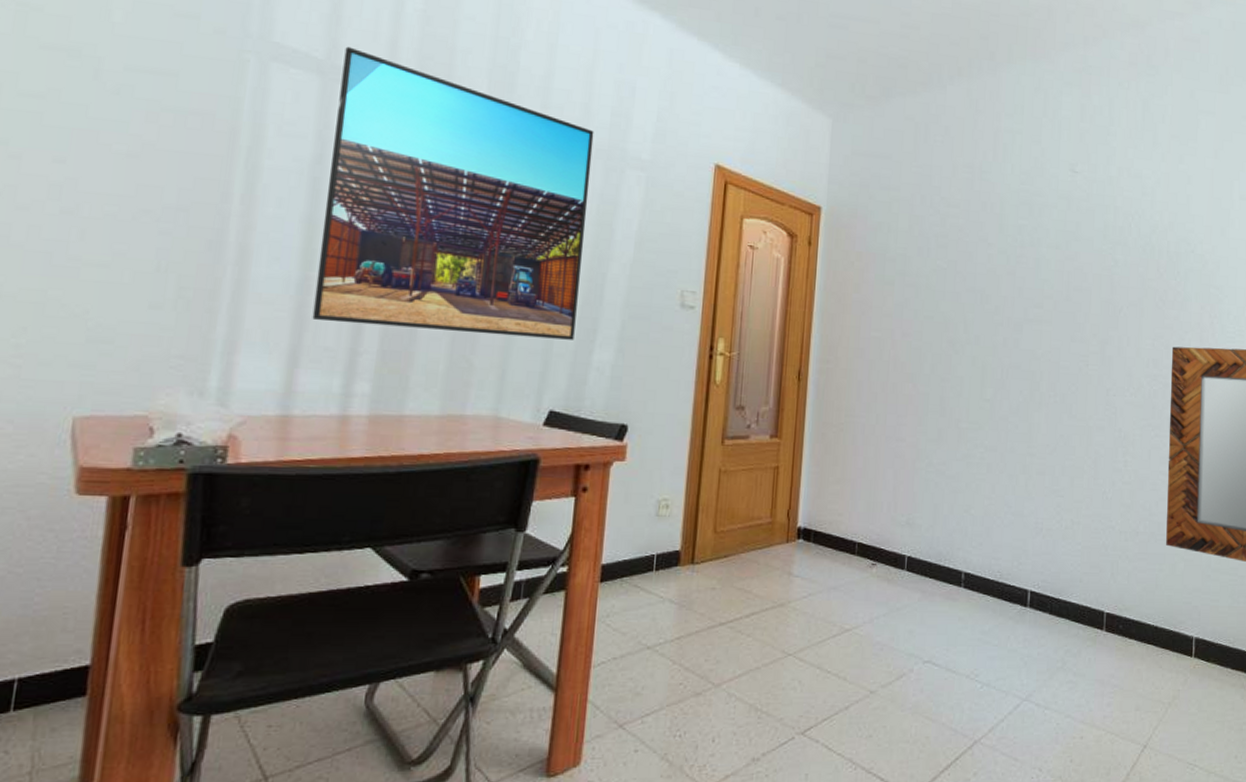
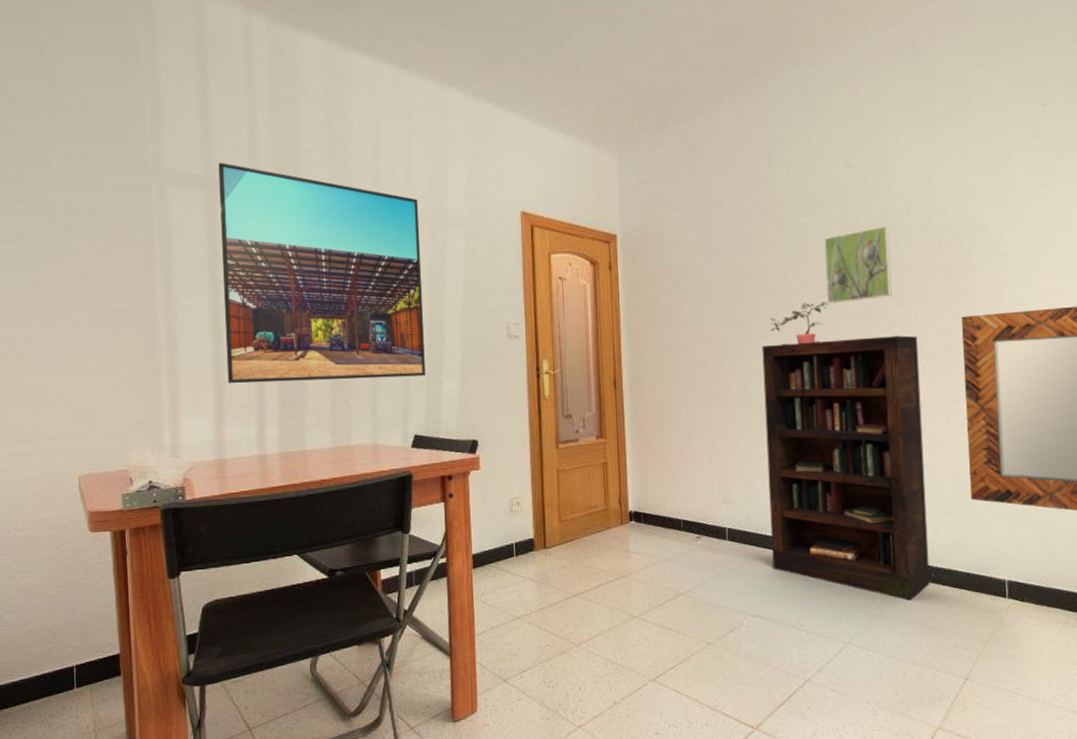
bookcase: none [952,352,1127,654] -> present [762,335,930,601]
potted plant: none [977,311,1041,357] -> present [770,302,829,345]
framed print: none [1039,239,1109,317] -> present [823,225,892,304]

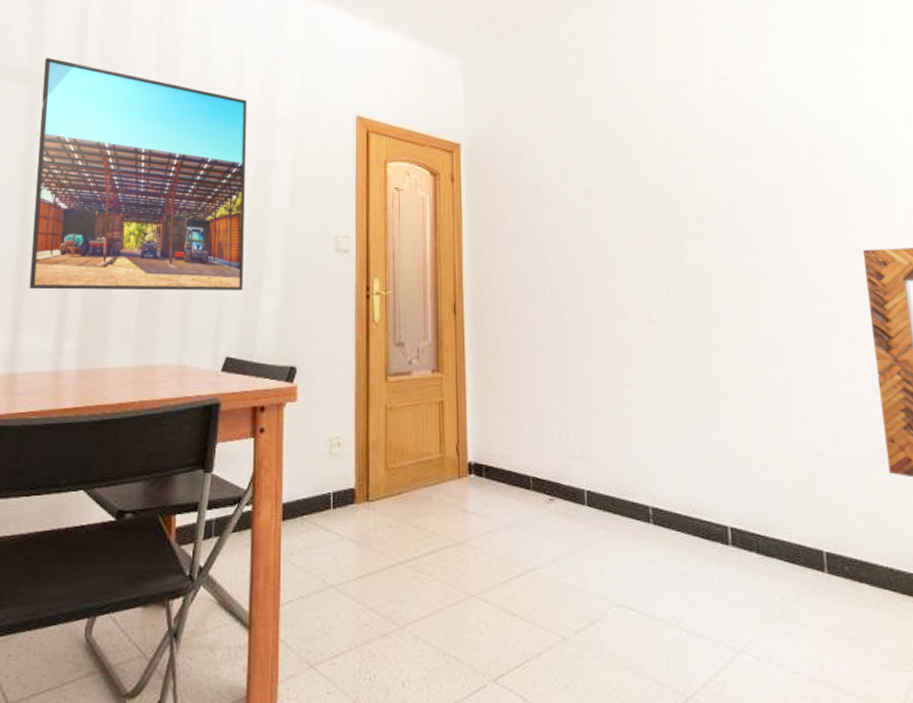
bookcase: present [762,335,930,601] -> none [625,269,843,600]
potted plant: present [770,302,829,345] -> none [635,226,703,274]
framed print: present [823,225,892,304] -> none [694,143,778,229]

